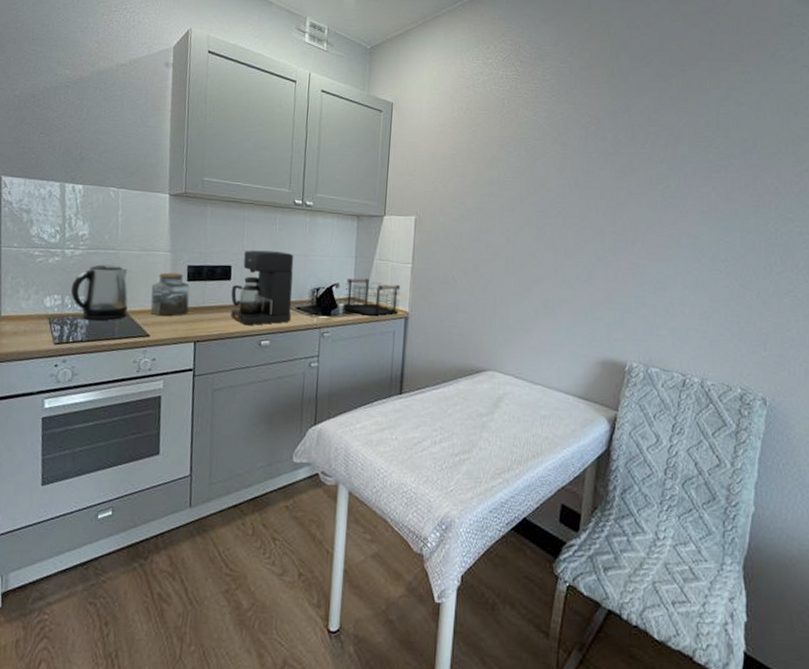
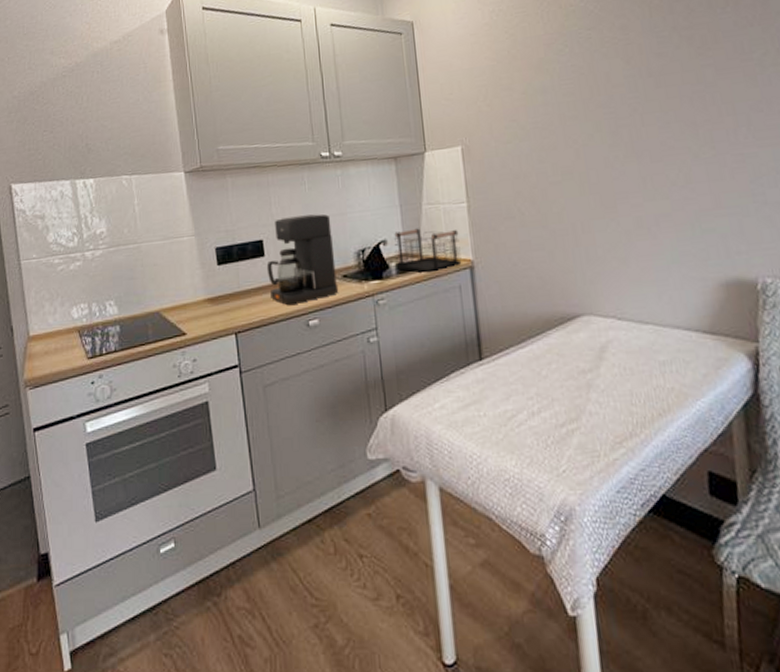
kettle: present [70,264,128,321] -> none [96,260,160,327]
jar: present [150,272,190,316] -> none [180,258,224,309]

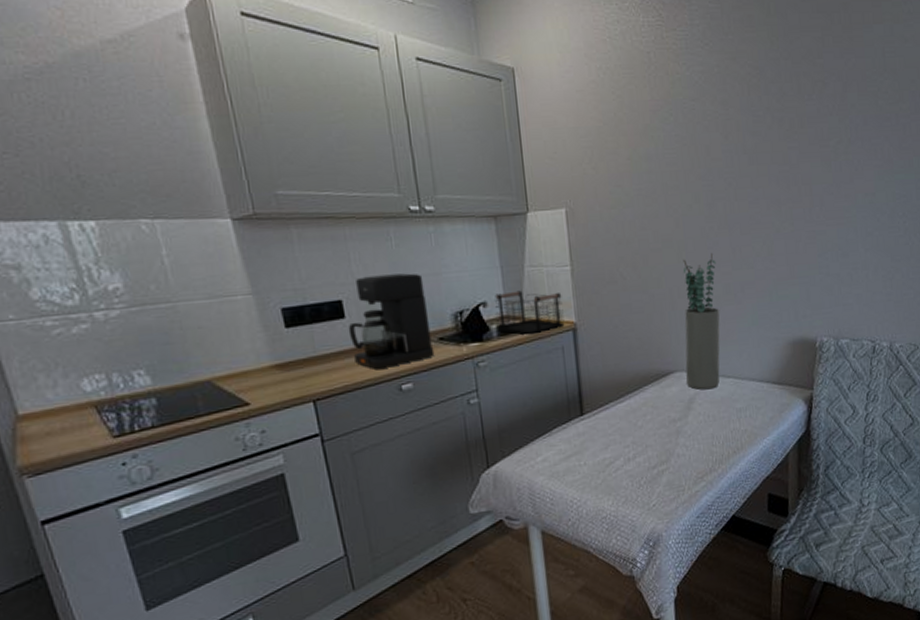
vase: none [586,183,636,338] -> present [682,252,720,390]

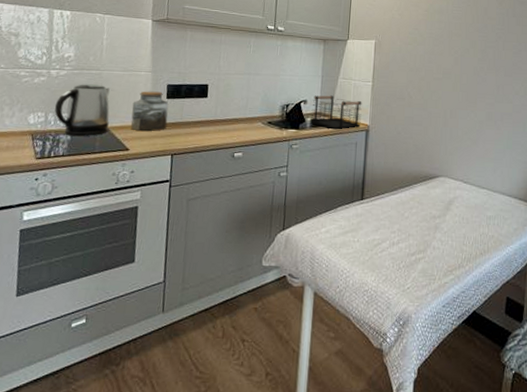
kettle: none [116,322,212,400] -> present [54,84,110,137]
jar: none [236,319,297,377] -> present [130,91,169,131]
coffee maker: present [348,273,435,369] -> none [206,70,266,139]
vase: present [682,252,720,390] -> none [447,86,483,196]

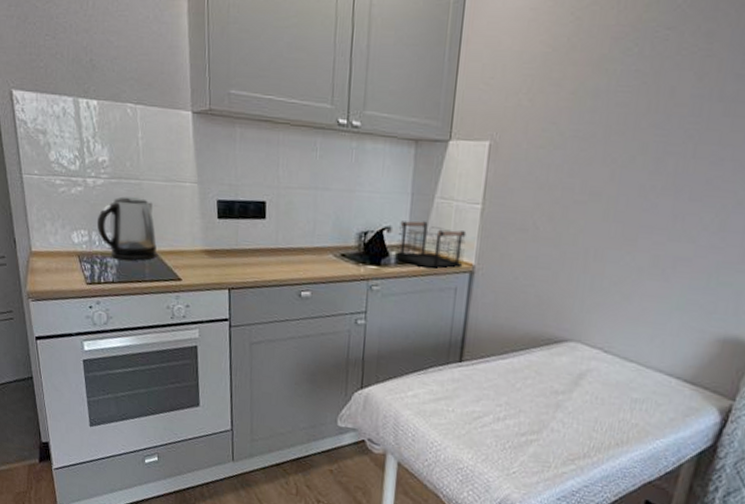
jar: present [130,91,169,131] -> none [179,207,222,259]

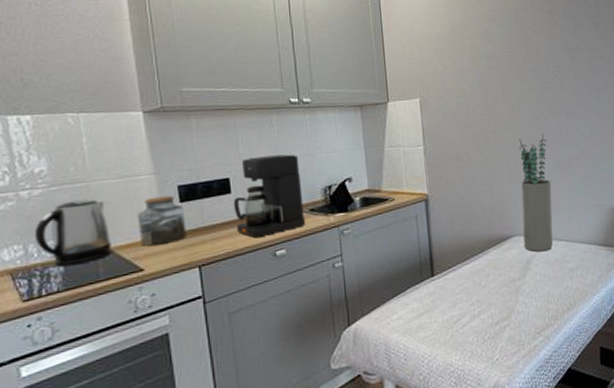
jar: none [179,207,222,259] -> present [137,195,187,246]
coffee maker: none [266,182,338,273] -> present [233,154,306,238]
dish rack: present [395,221,467,270] -> none [358,167,418,206]
vase: none [579,215,649,370] -> present [518,133,553,252]

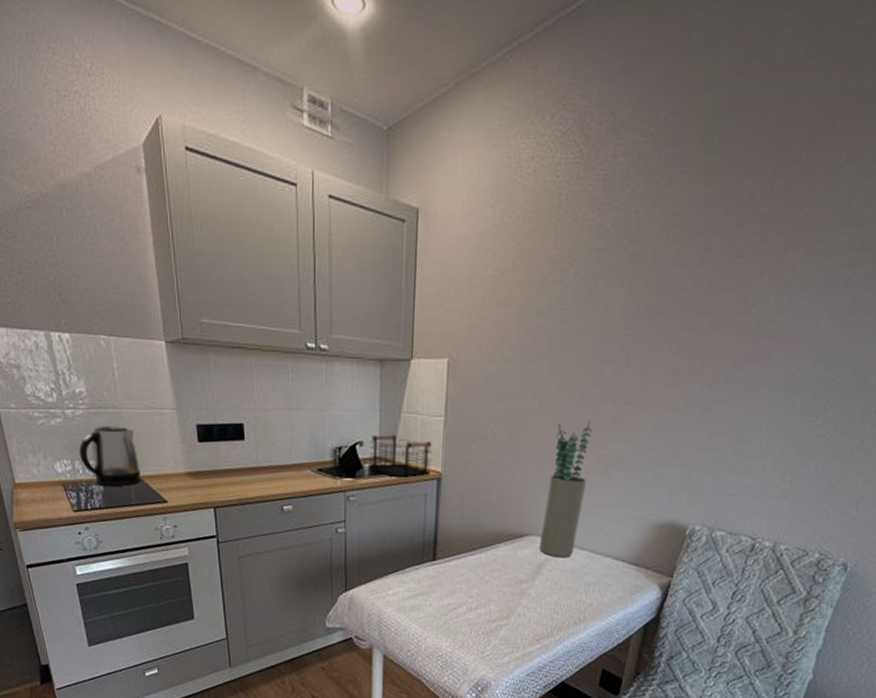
jar: present [137,195,187,246] -> none [161,433,204,481]
coffee maker: present [233,154,306,238] -> none [246,405,313,489]
dish rack: none [358,167,418,206] -> present [369,434,432,479]

